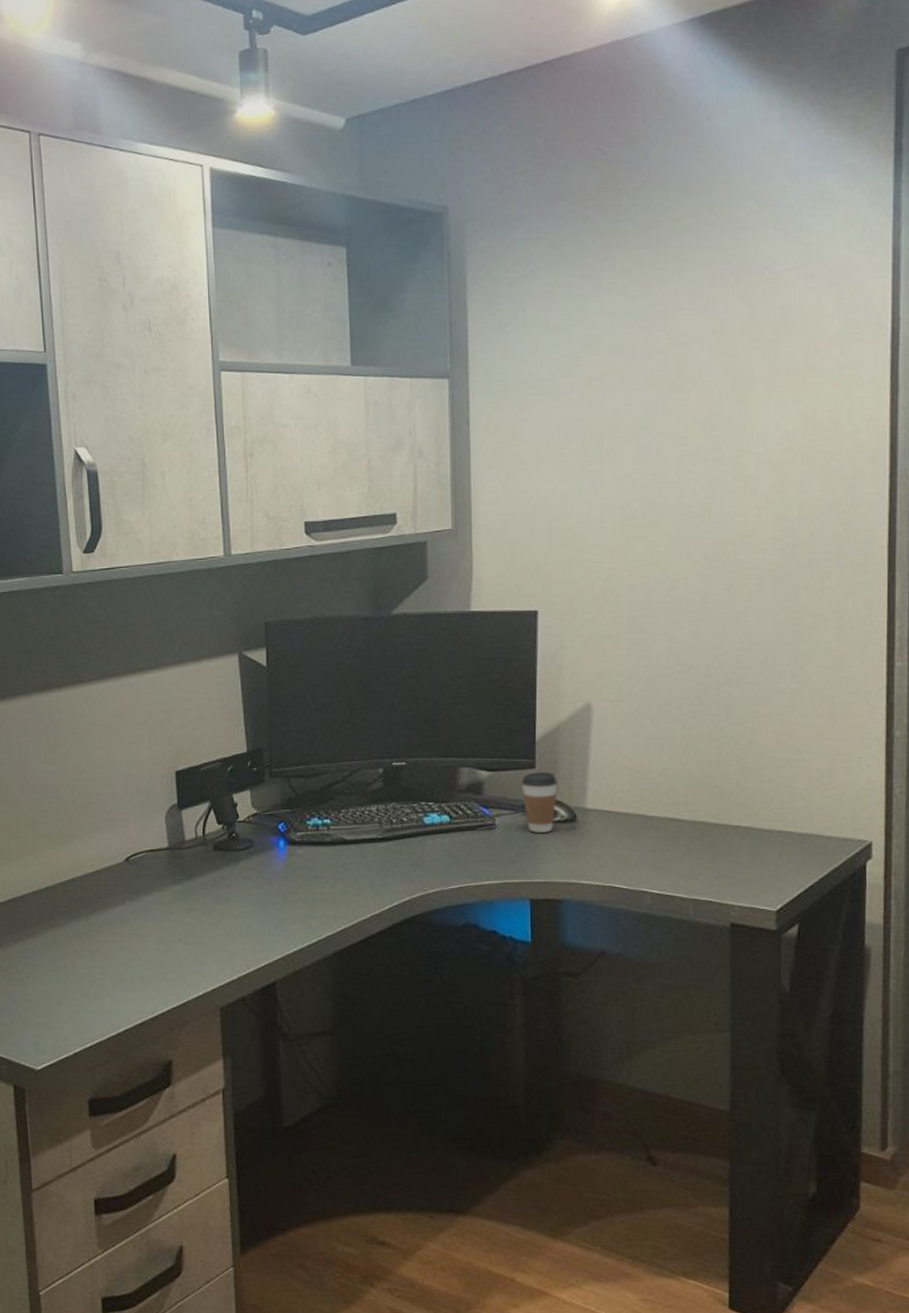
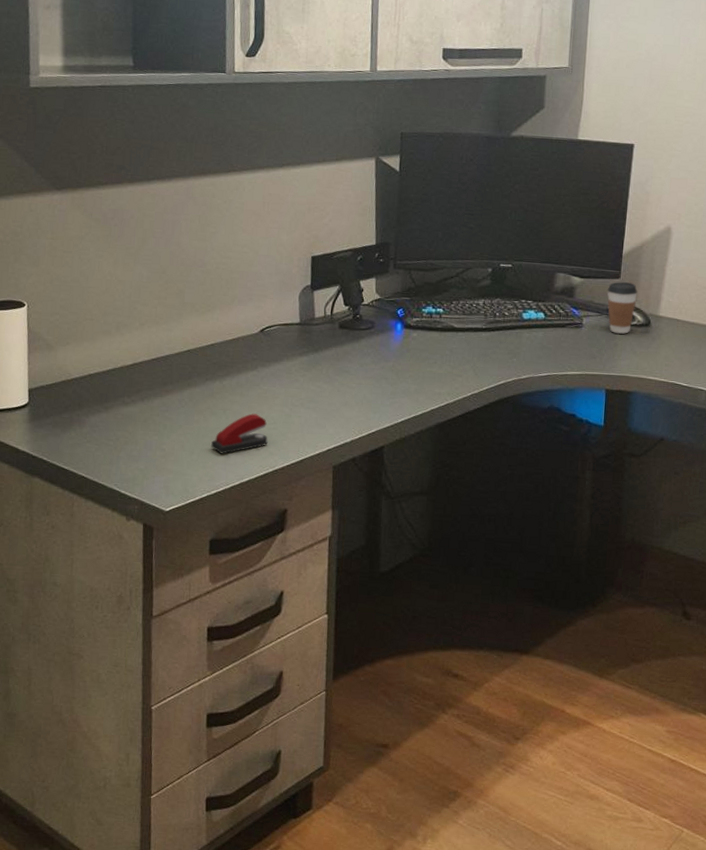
stapler: none [81,954,144,1002] -> present [211,413,268,454]

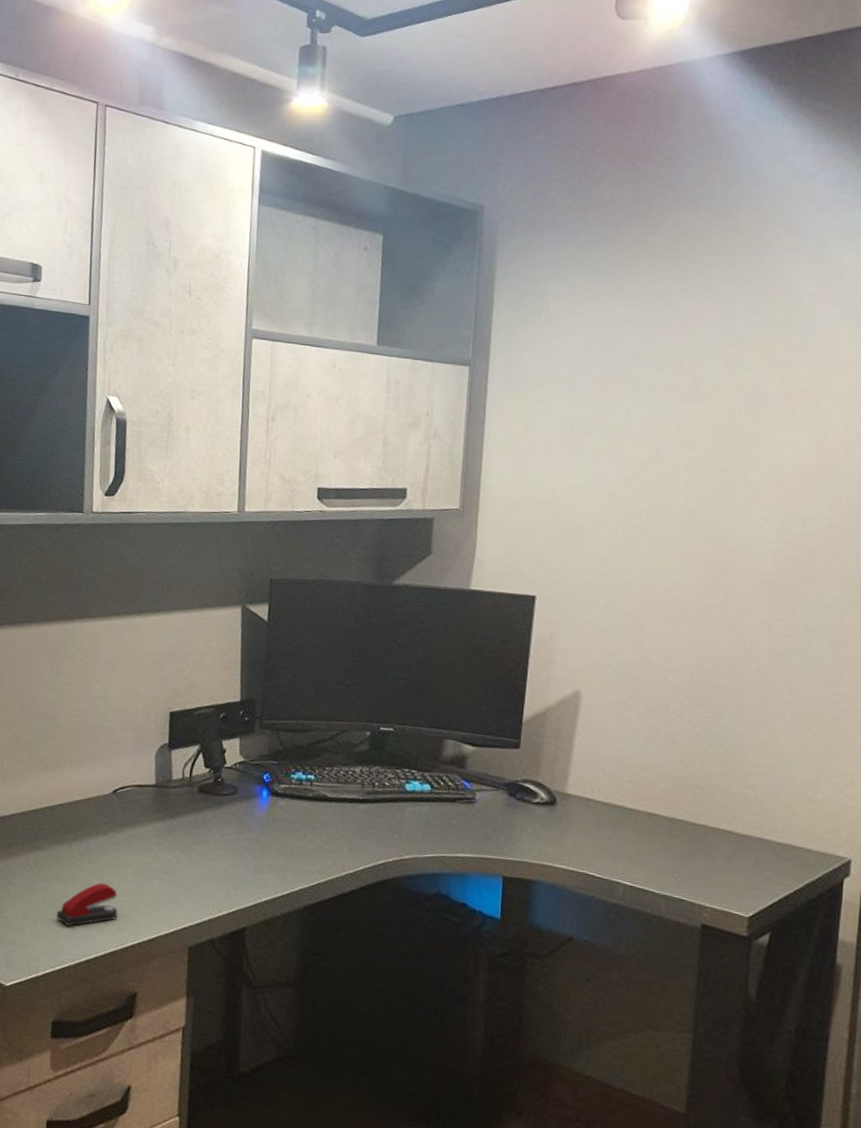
coffee cup: present [607,282,638,334] -> none [504,752,541,813]

